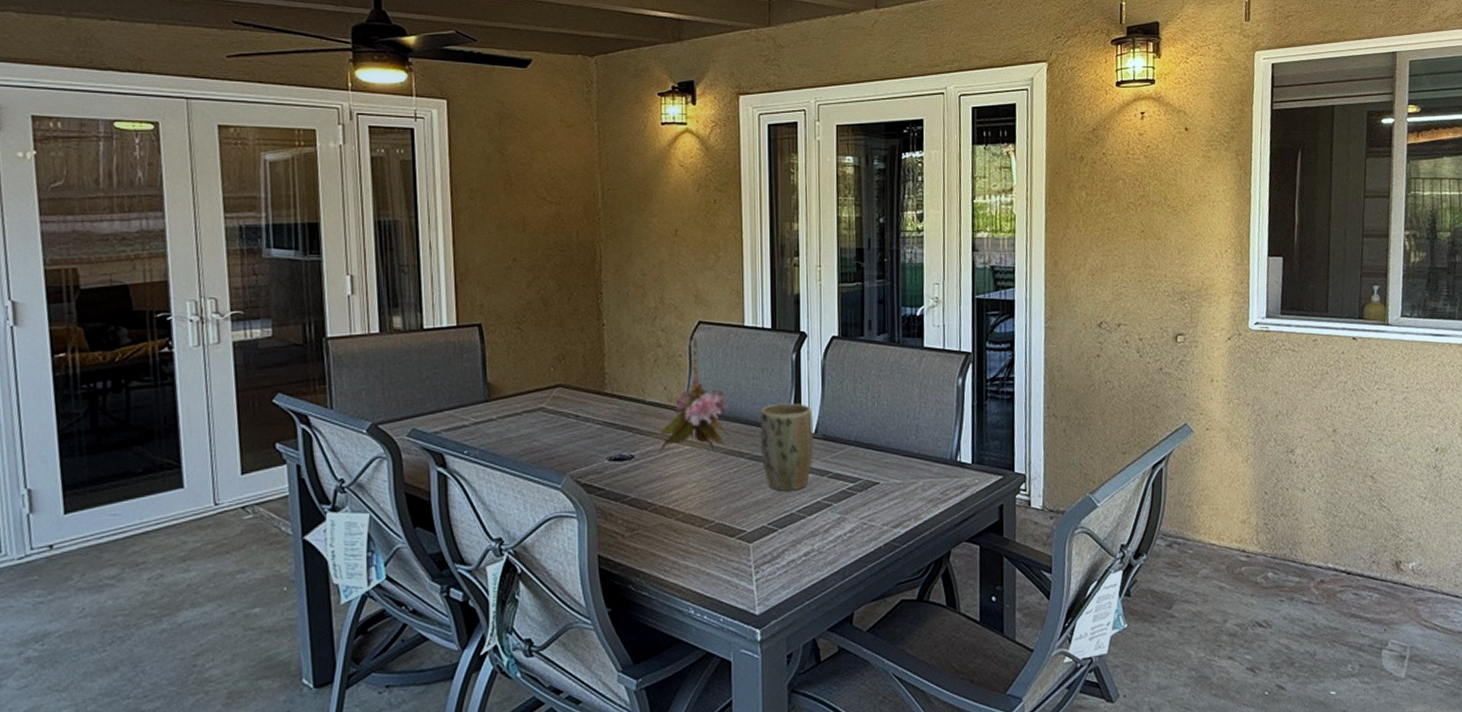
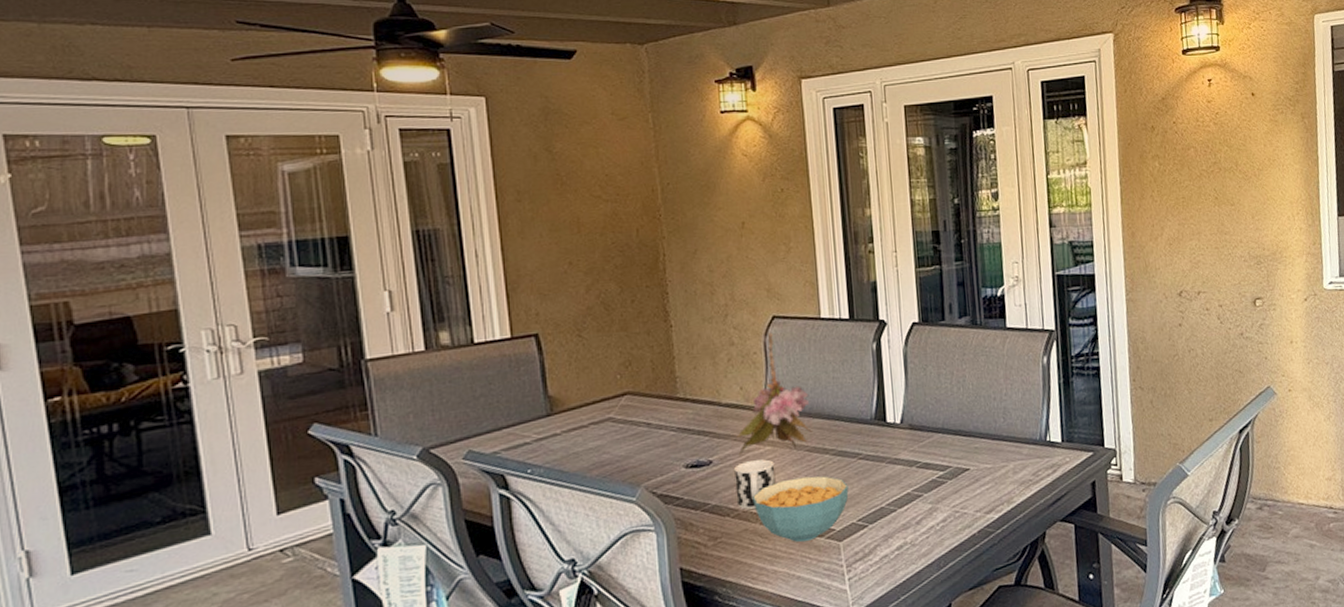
cup: none [654,458,692,505] -> present [734,459,776,510]
cereal bowl: none [670,478,761,541] -> present [753,476,849,543]
plant pot: present [760,403,814,491] -> none [843,394,900,485]

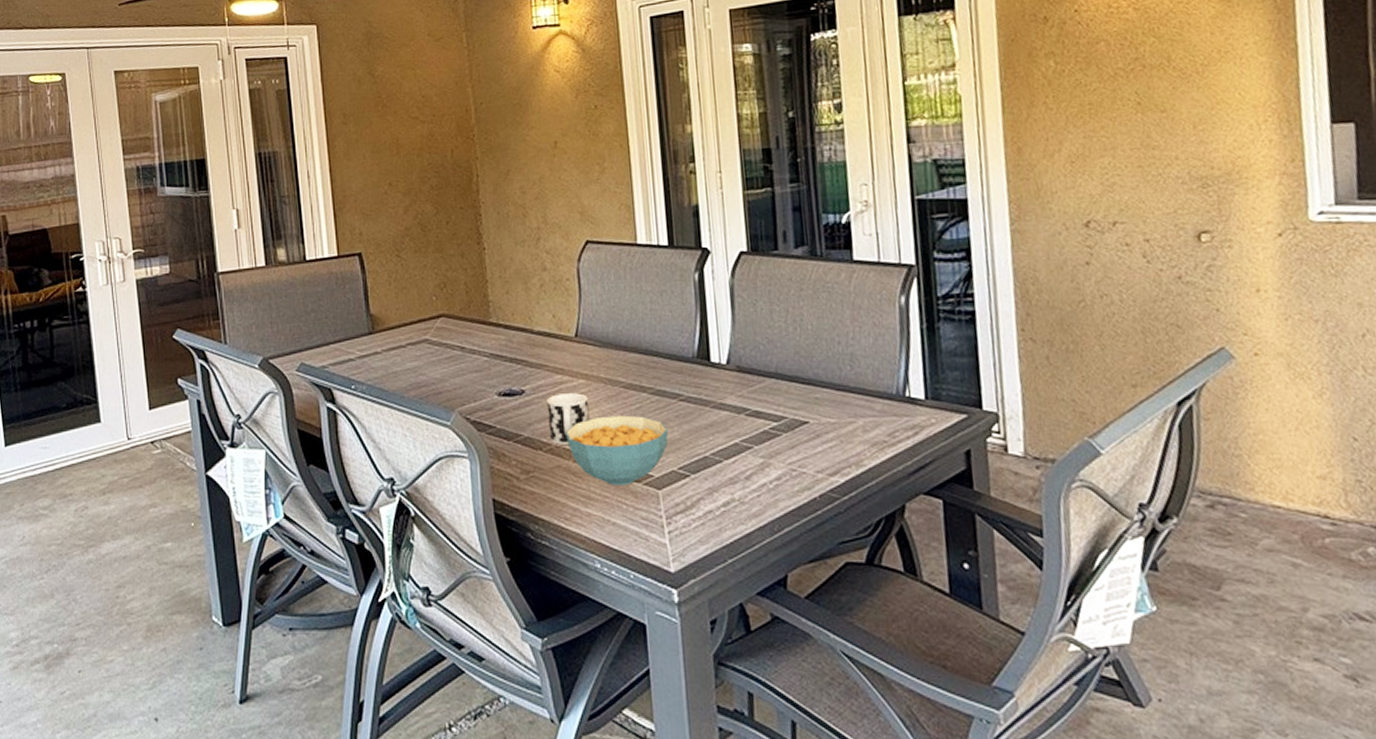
flower: present [737,332,812,456] -> none [549,258,628,388]

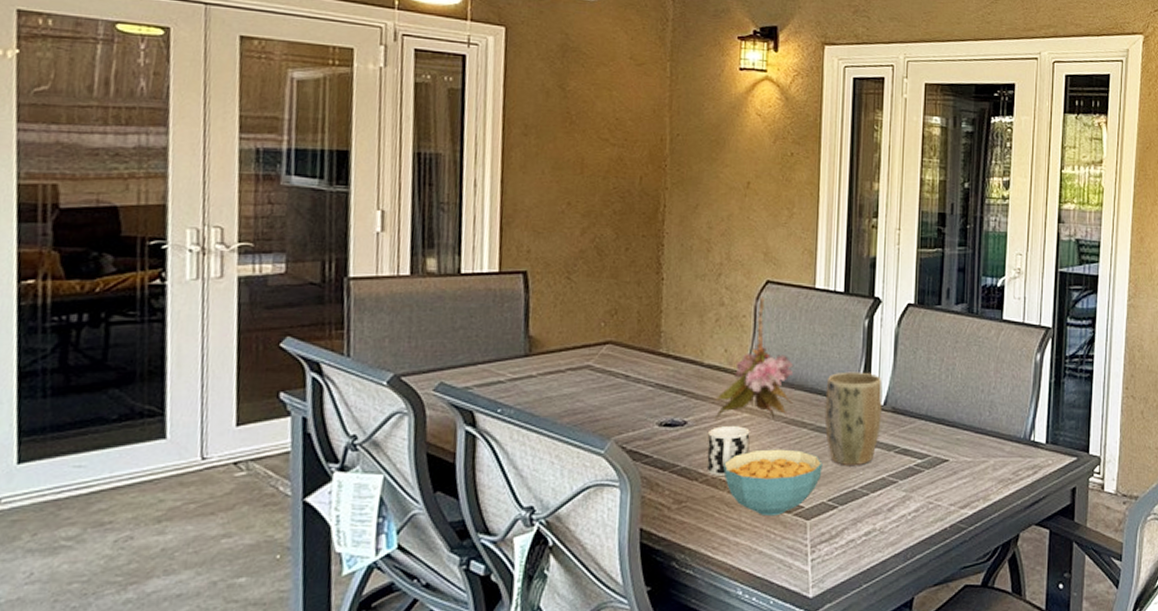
flower: none [549,258,628,388] -> present [715,297,794,420]
plant pot: none [661,329,727,431] -> present [824,371,883,465]

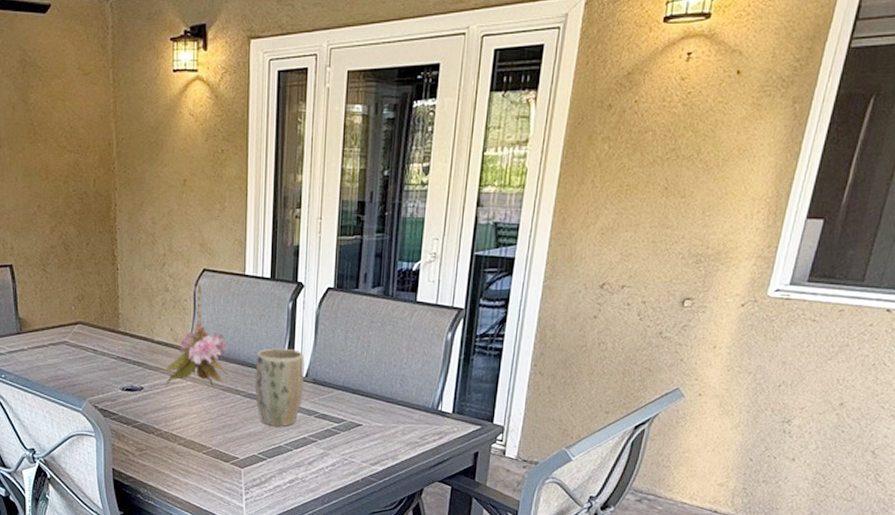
cup: present [706,426,750,476] -> none [160,392,194,431]
cereal bowl: present [723,449,823,517] -> none [174,411,254,464]

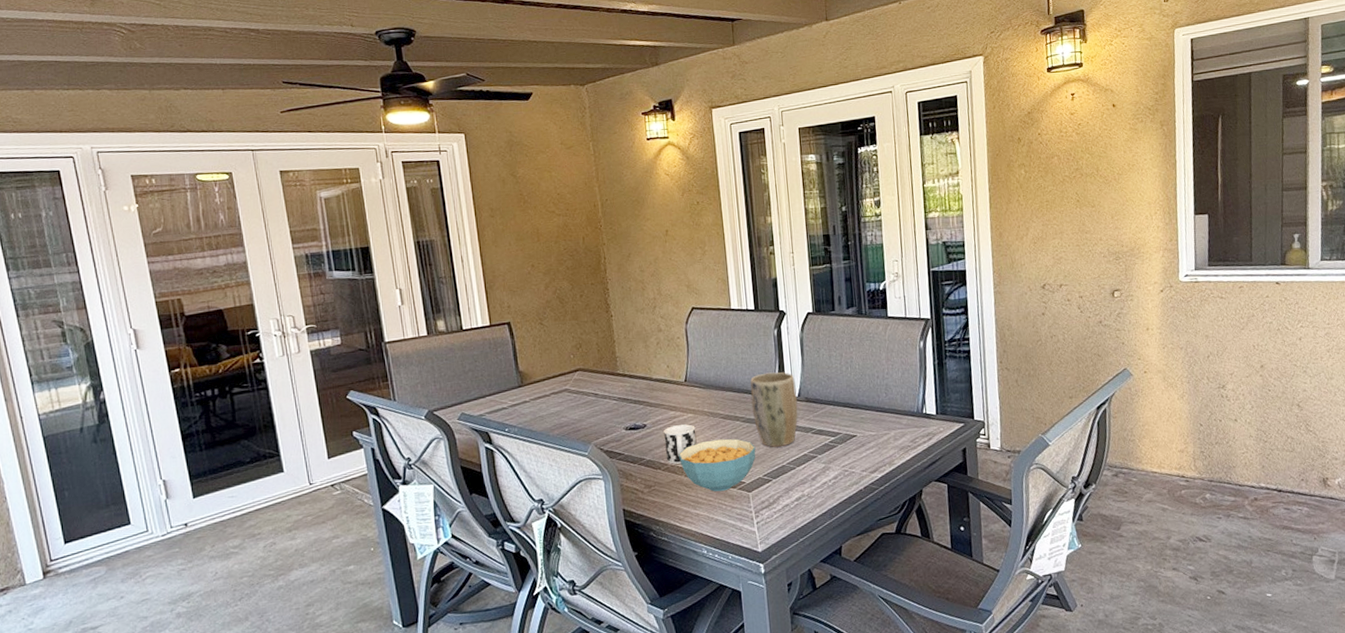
cup: none [160,392,194,431] -> present [664,424,697,464]
flower: present [165,283,228,387] -> none [665,321,725,421]
cereal bowl: none [174,411,254,464] -> present [679,438,756,492]

